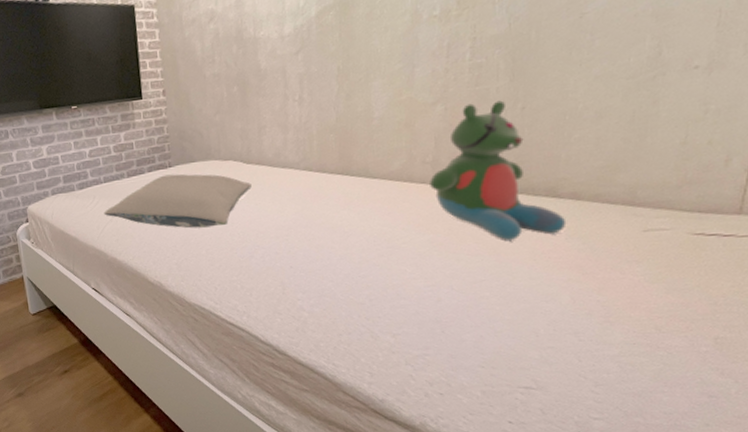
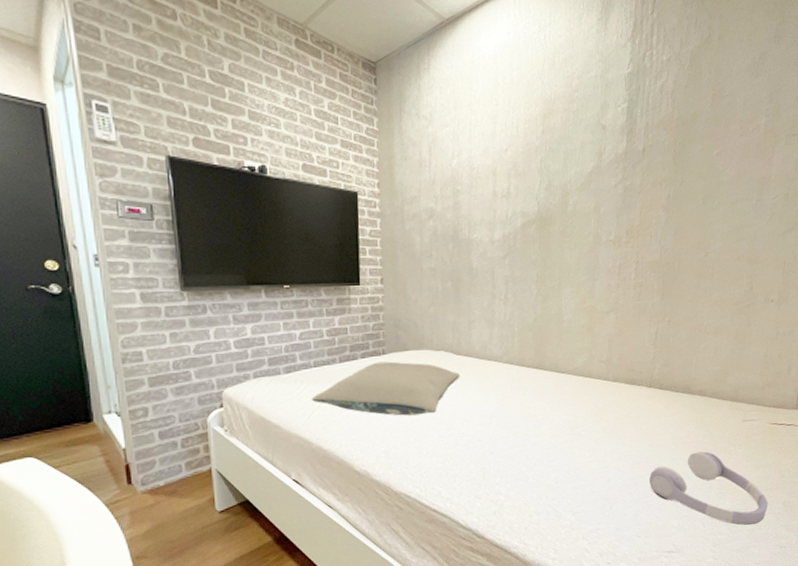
stuffed animal: present [430,100,567,240] -> none [604,314,696,428]
headphones: none [496,269,687,364] -> present [649,451,768,525]

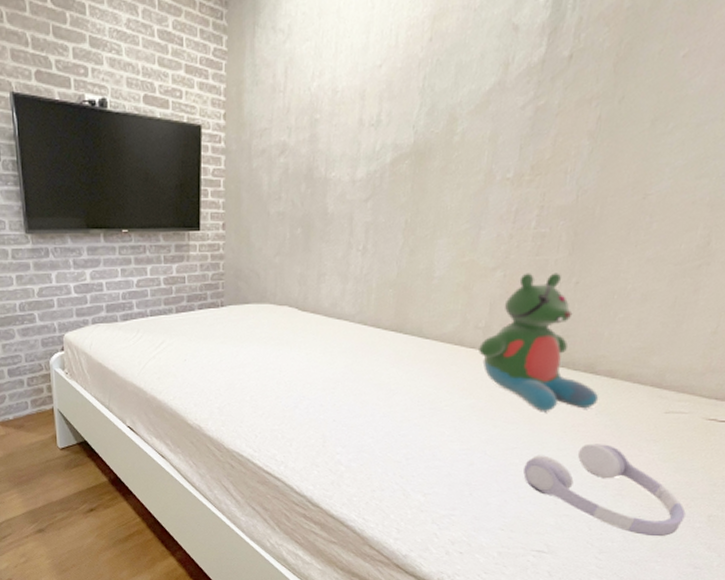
pillow: present [311,361,460,416] -> none [147,314,304,373]
stuffed animal: none [604,314,696,428] -> present [479,273,599,411]

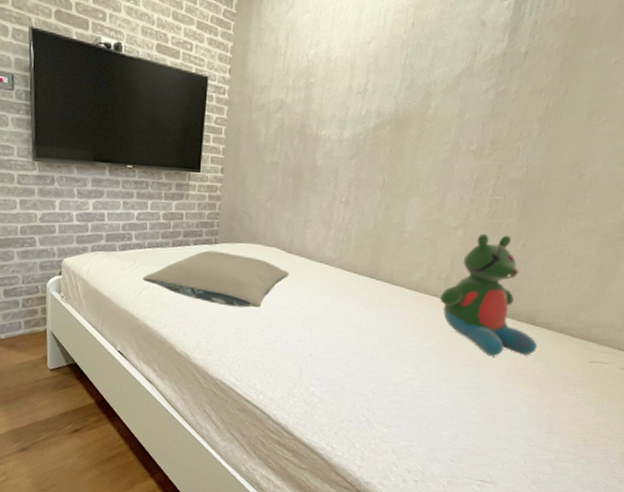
pillow: none [147,314,304,373] -> present [142,250,289,308]
headphones: present [523,443,686,536] -> none [472,386,604,470]

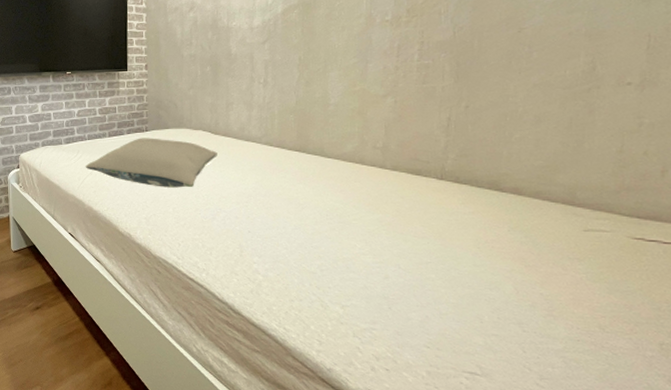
stuffed animal: present [440,233,538,356] -> none [380,98,509,227]

